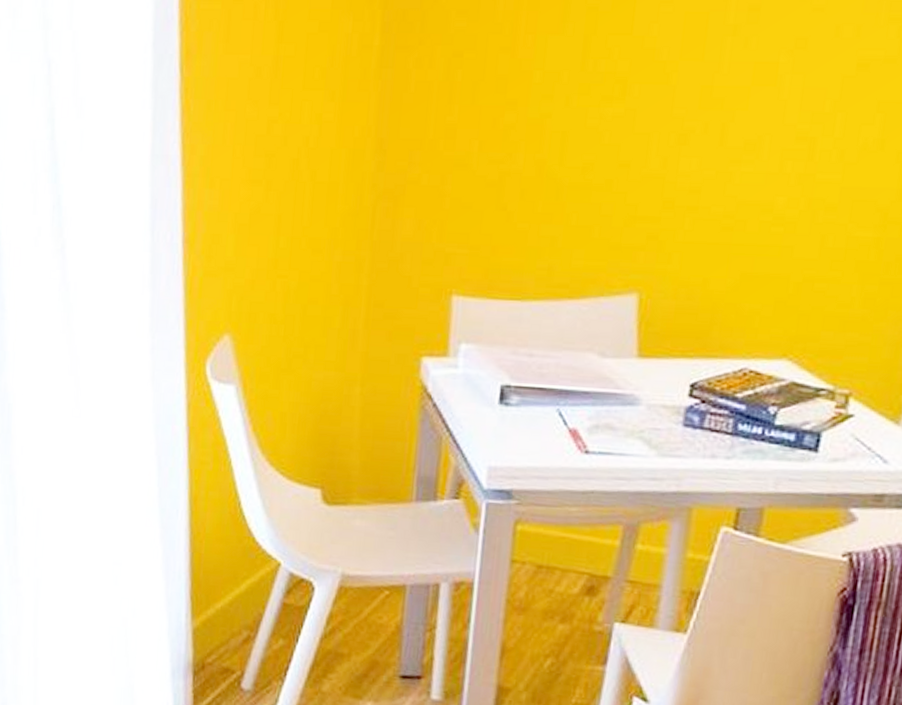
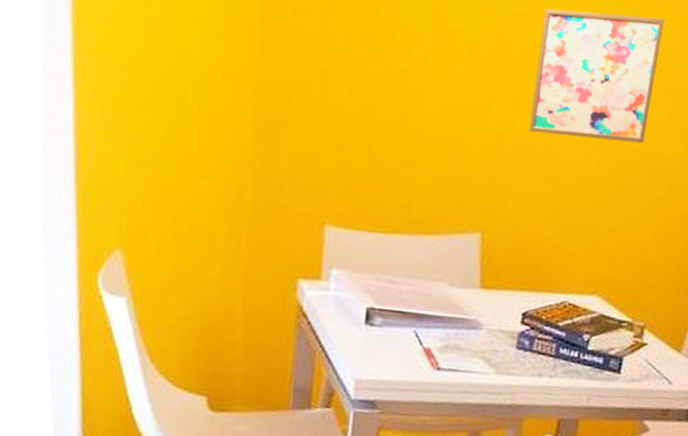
wall art: none [697,22,872,174] -> present [529,8,664,144]

